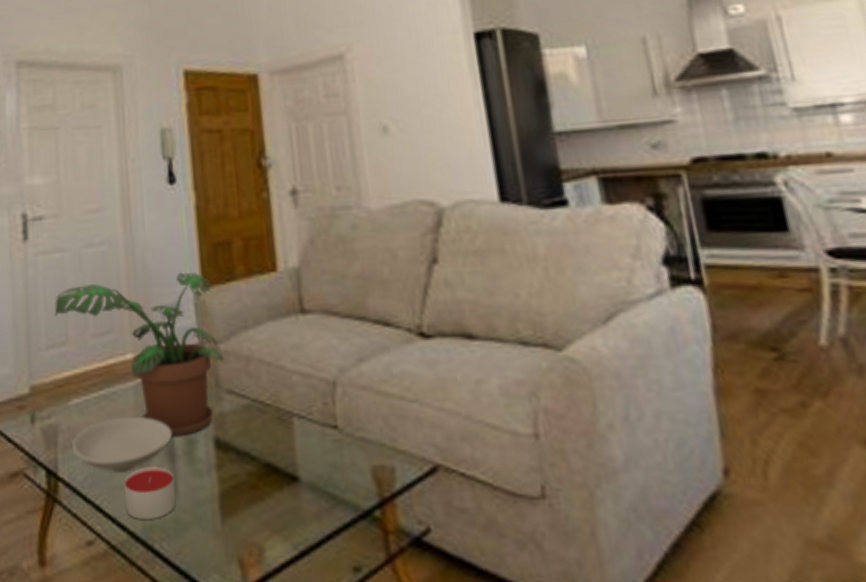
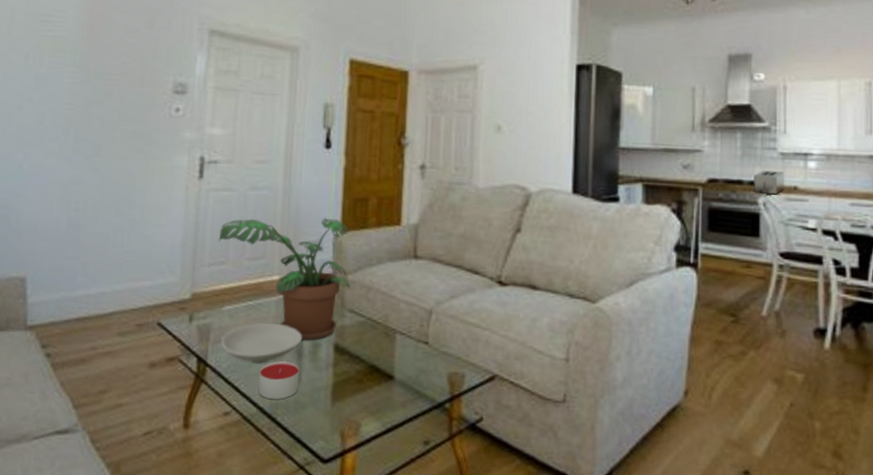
toaster: none [760,134,811,171] -> present [752,170,784,195]

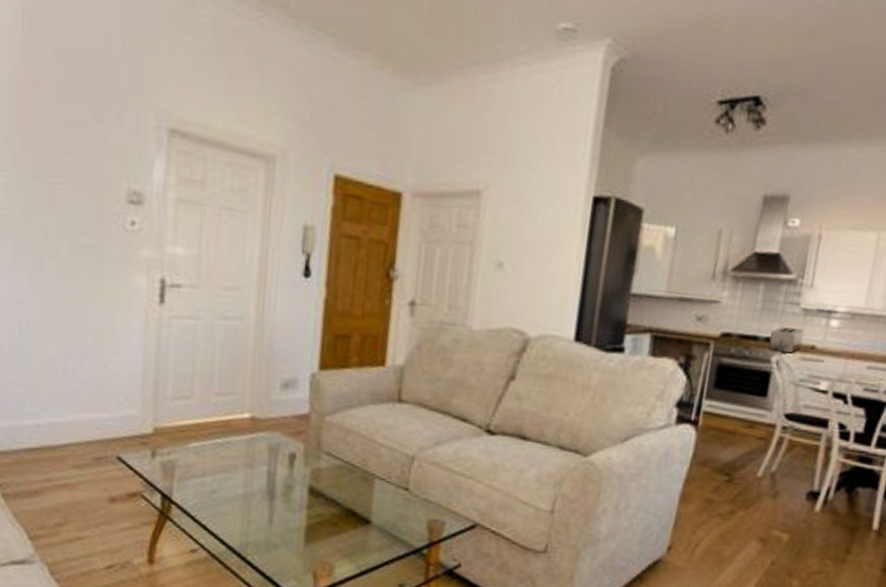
potted plant: present [218,218,351,341] -> none [182,351,328,482]
decorative bowl: present [220,322,303,364] -> none [186,461,275,503]
candle: present [258,361,300,400] -> none [227,501,272,540]

